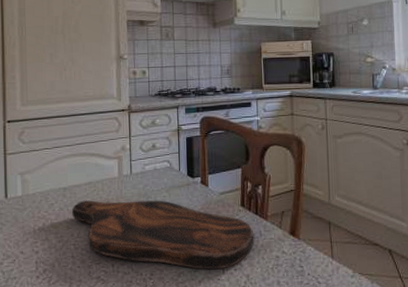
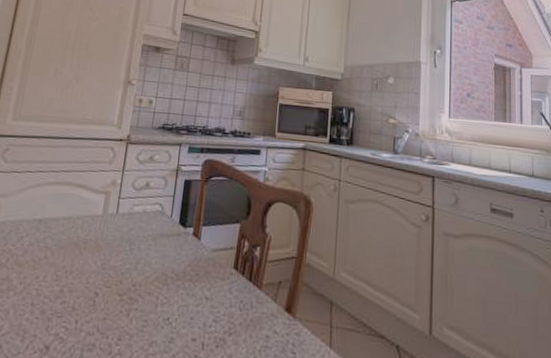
cutting board: present [72,200,254,270] -> none [42,237,245,344]

